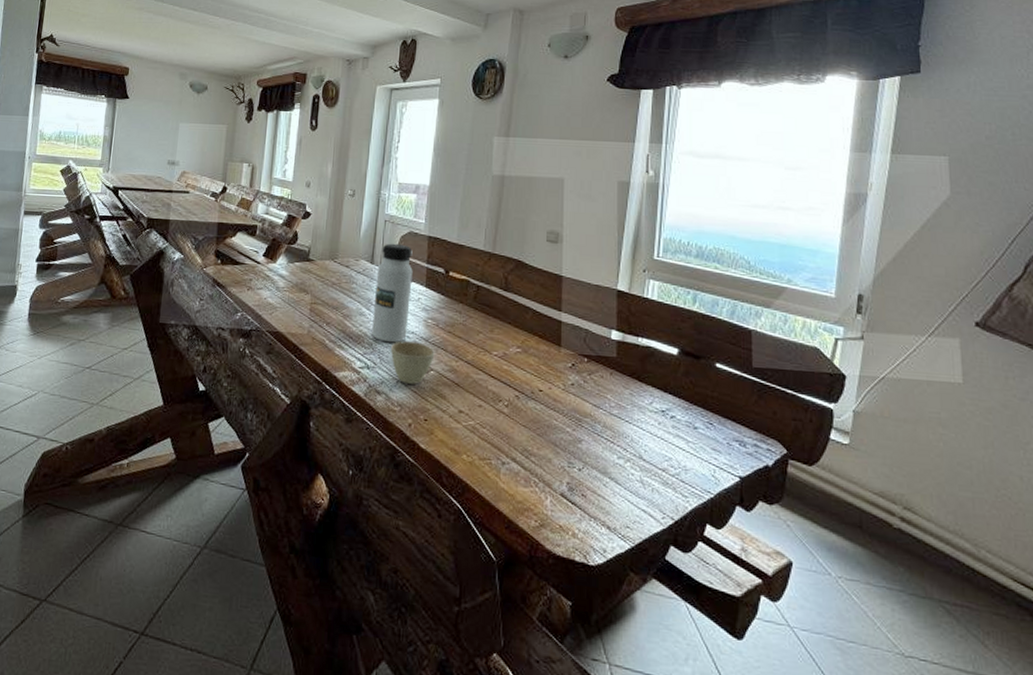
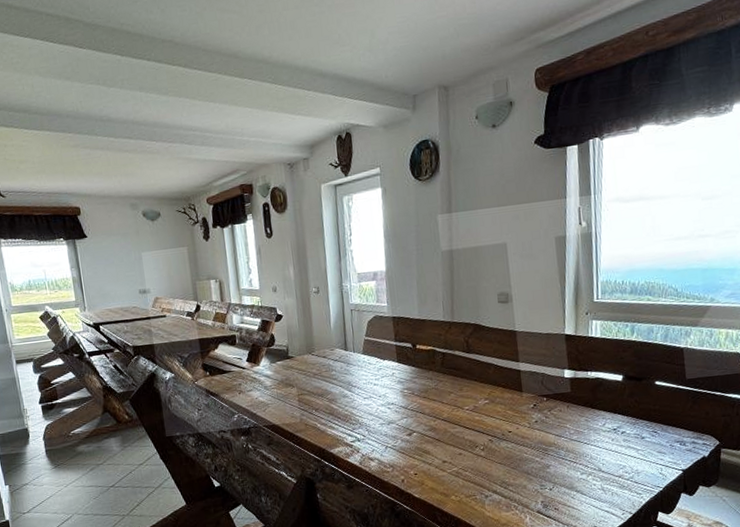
water bottle: present [372,243,413,343] -> none [351,328,388,416]
cup: present [390,341,435,384] -> none [375,411,415,448]

